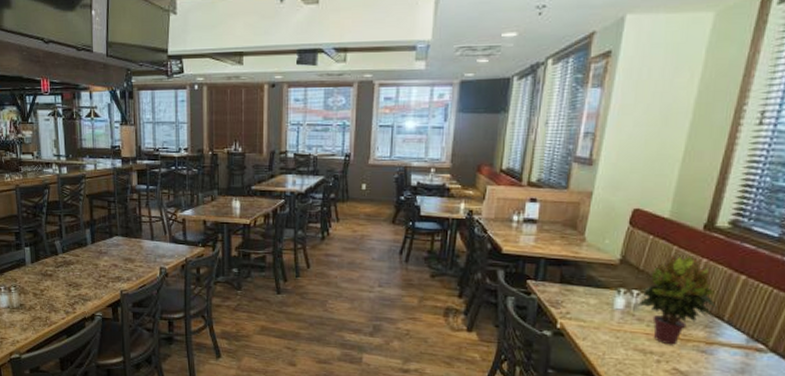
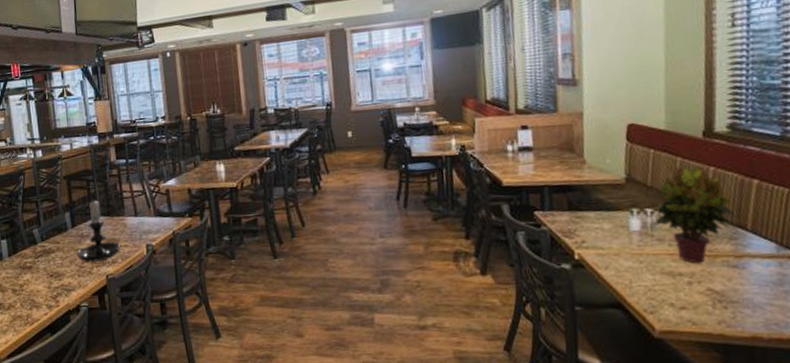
candle holder: none [94,218,136,277] -> present [76,198,121,262]

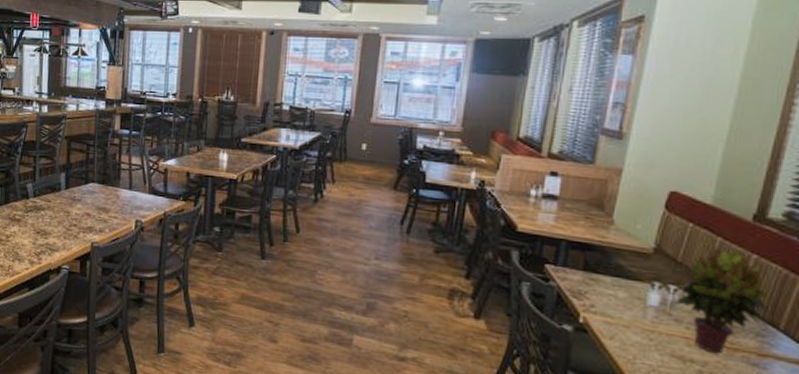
candle holder: present [76,198,121,262] -> none [66,163,111,228]

